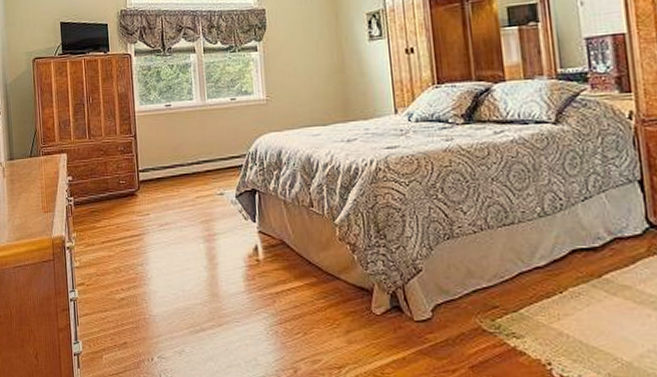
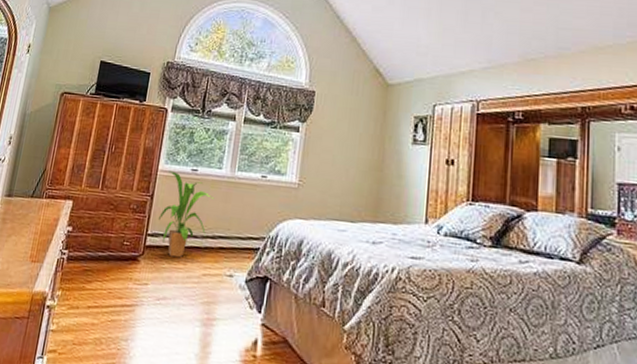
house plant: none [145,110,192,187] -> present [159,171,215,258]

